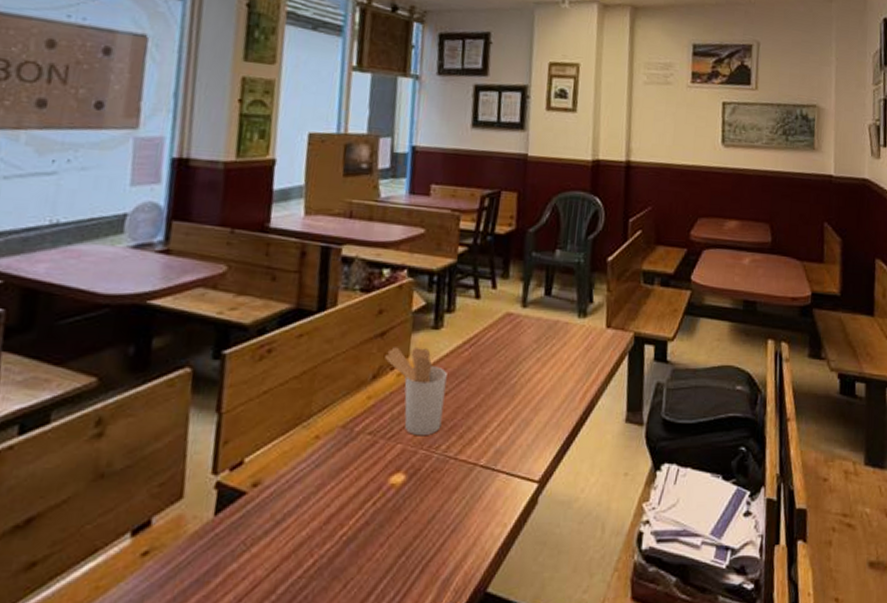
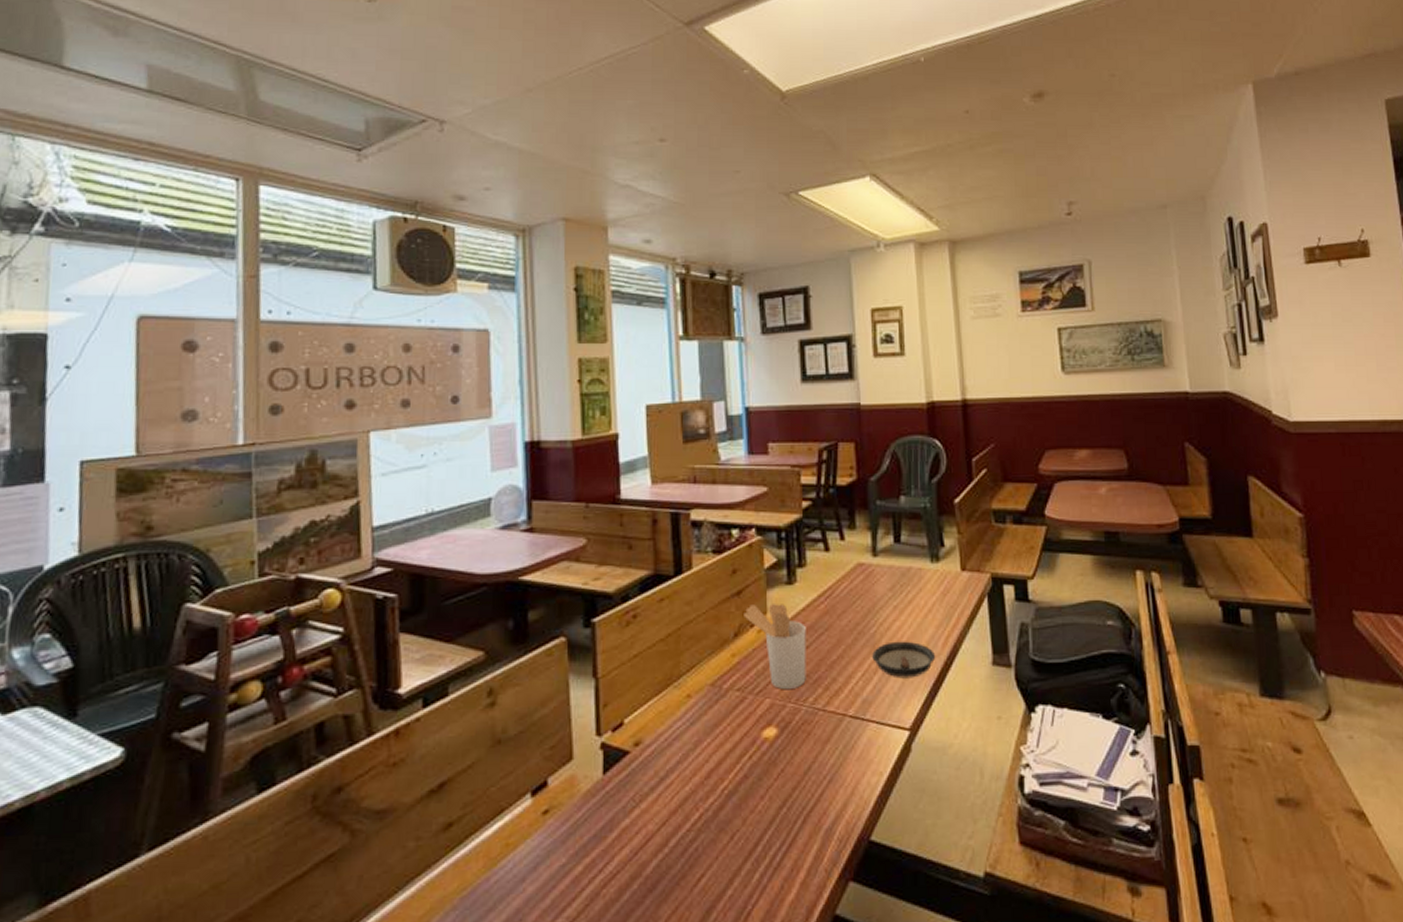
saucer: none [510,393,573,431] -> present [872,641,936,679]

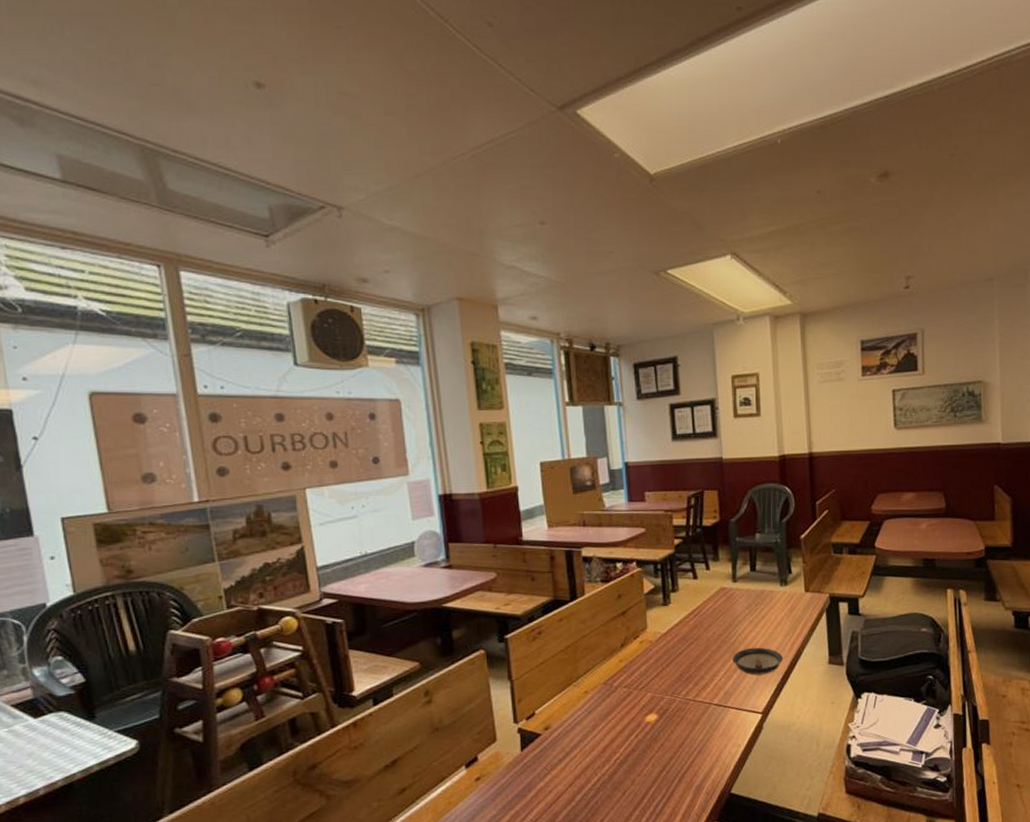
utensil holder: present [744,604,806,690] -> none [628,621,680,686]

